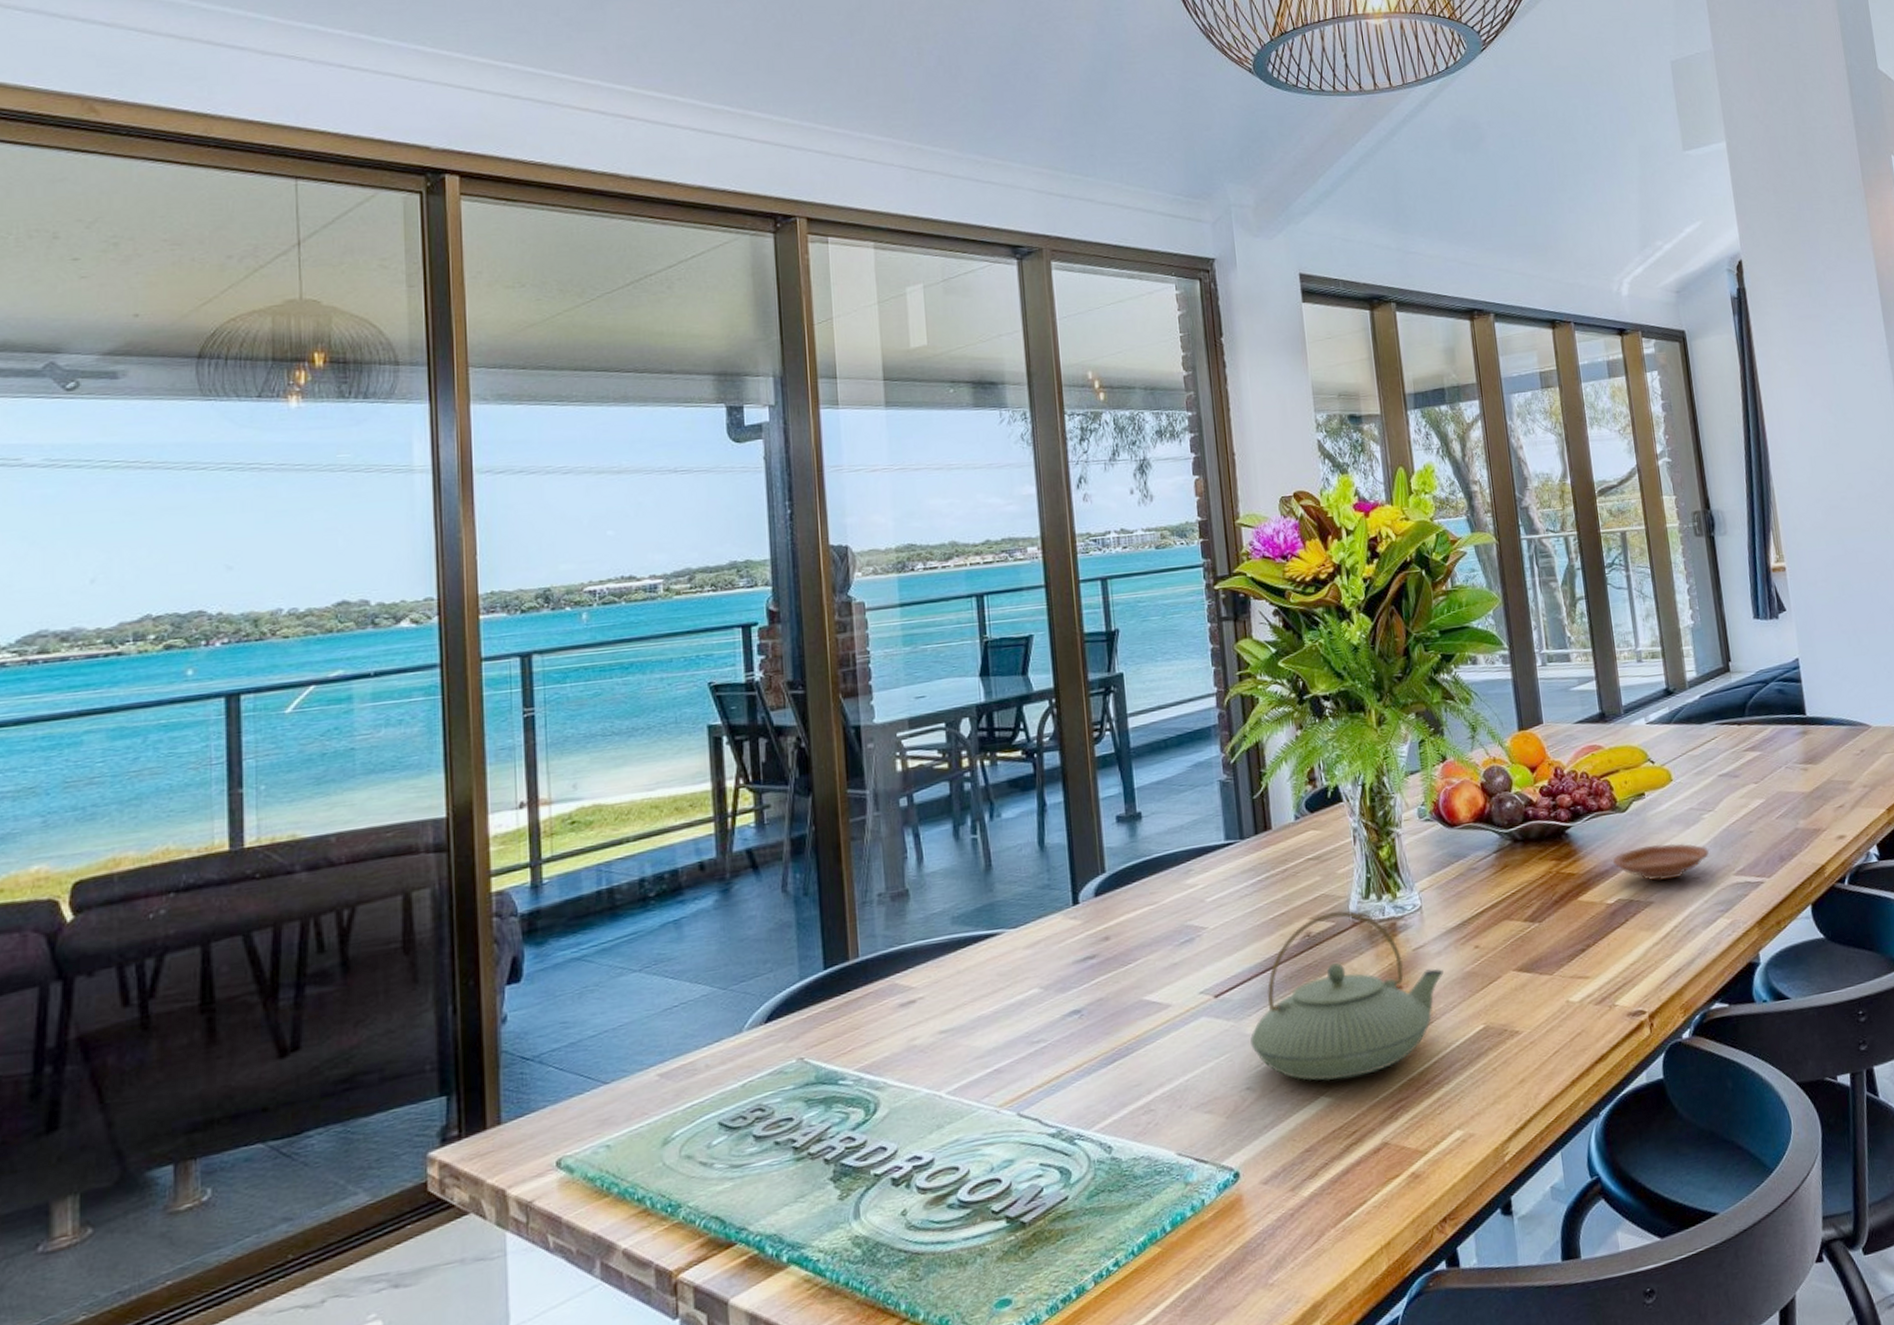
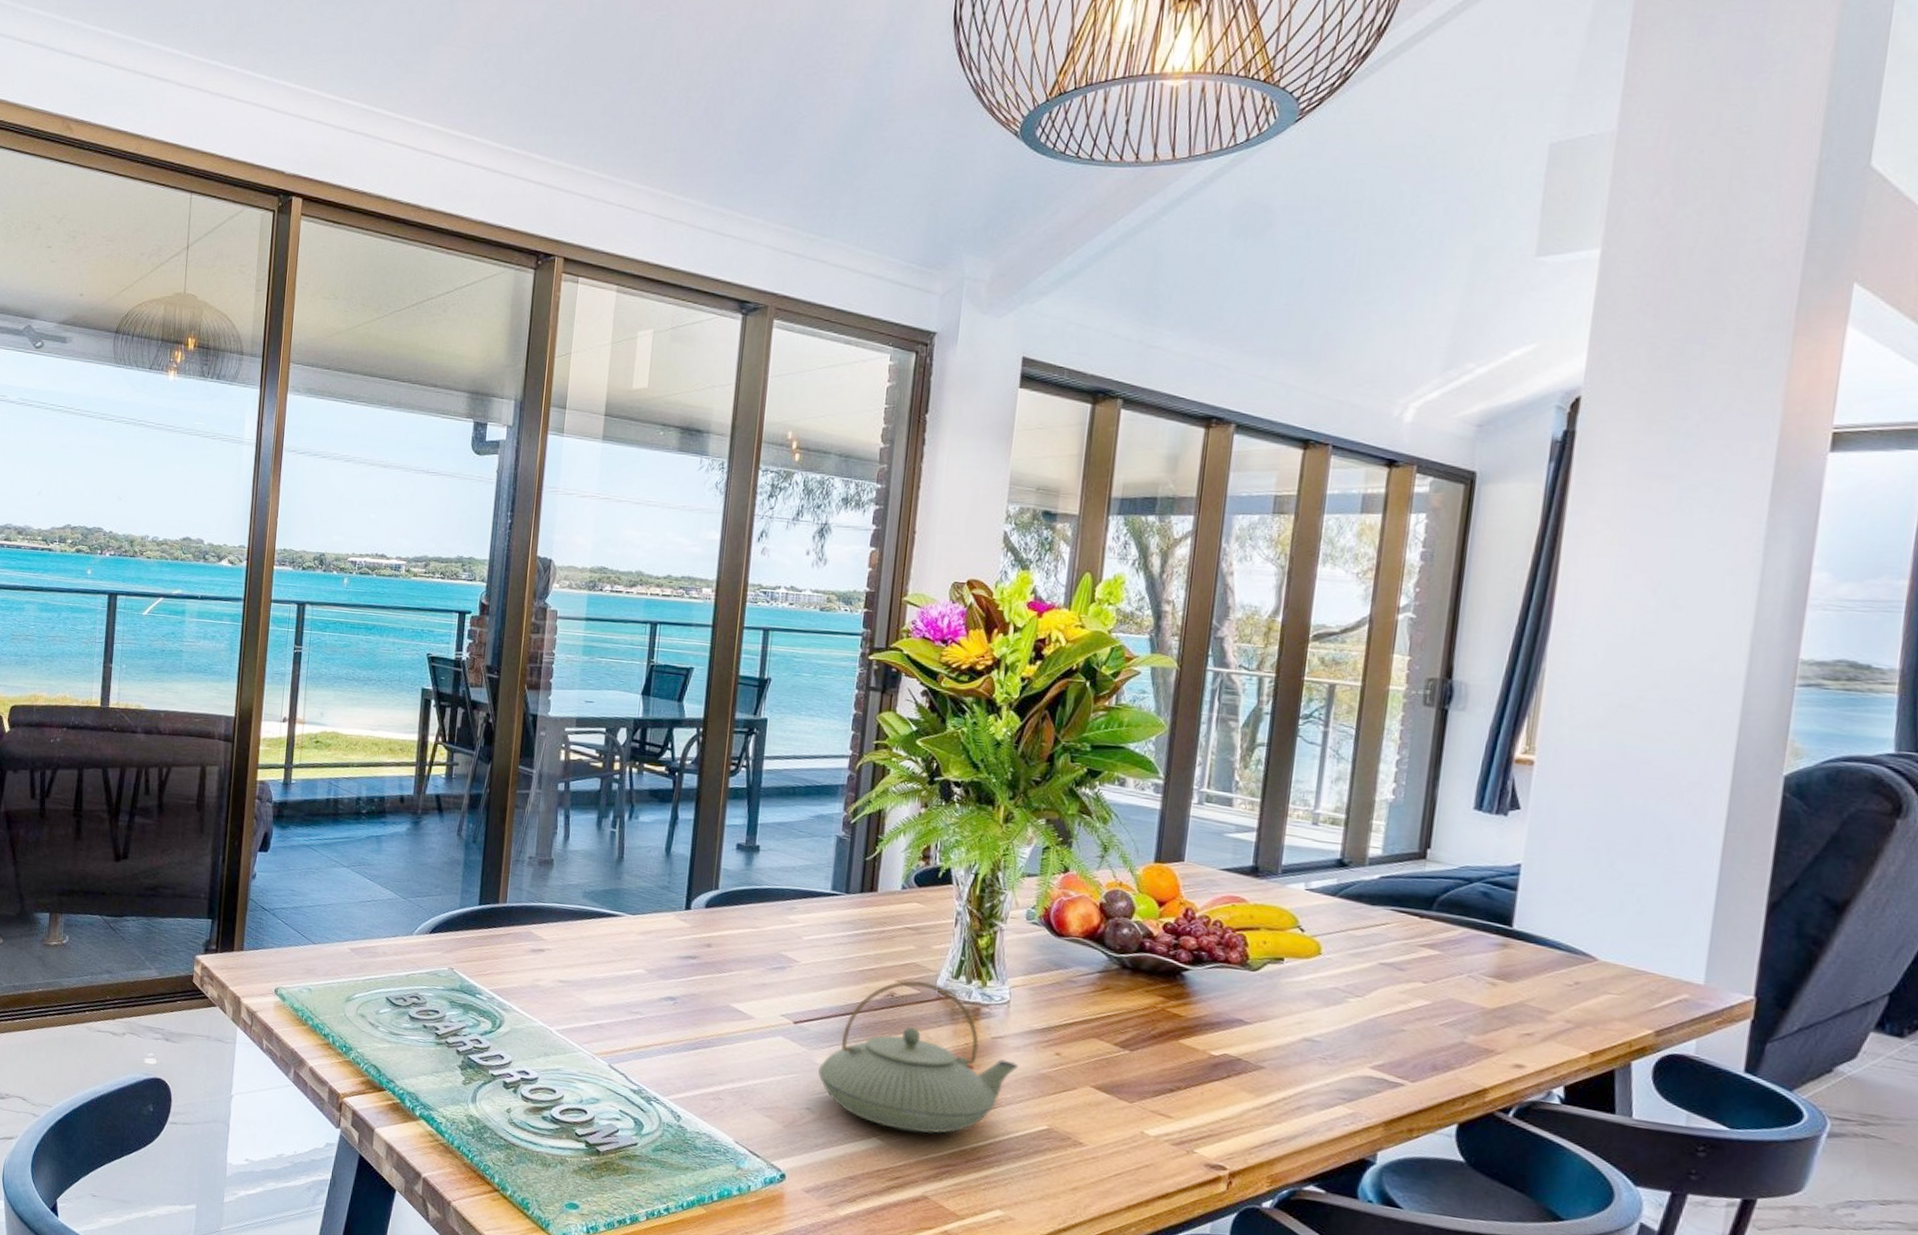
plate: present [1612,843,1710,881] -> none [1227,1009,1346,1052]

